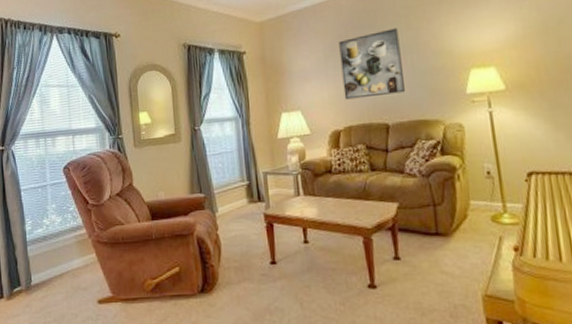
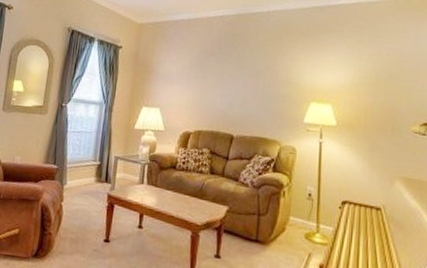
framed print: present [339,28,405,100] -> none [200,53,257,111]

